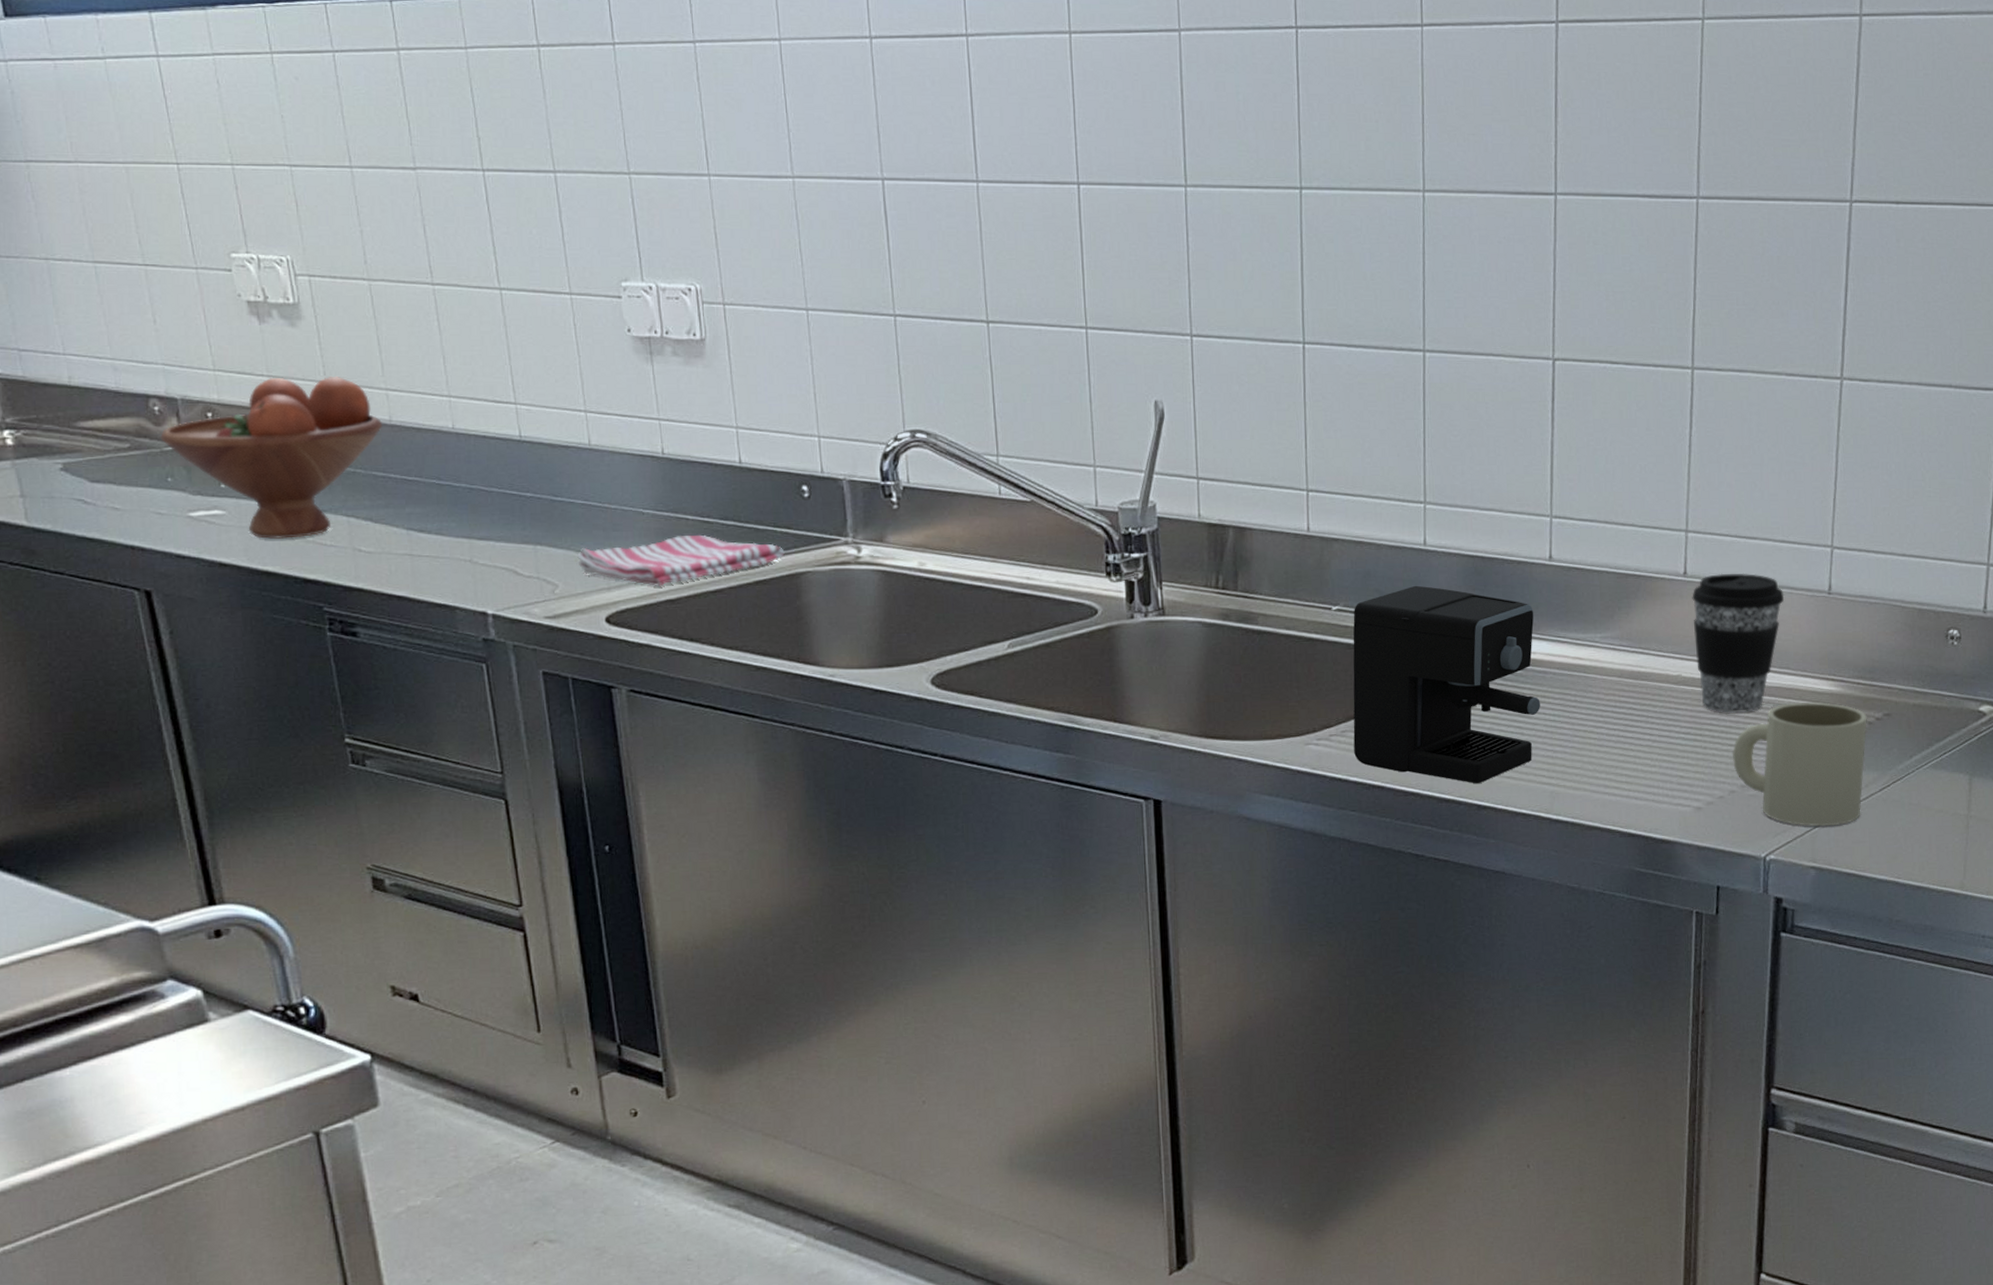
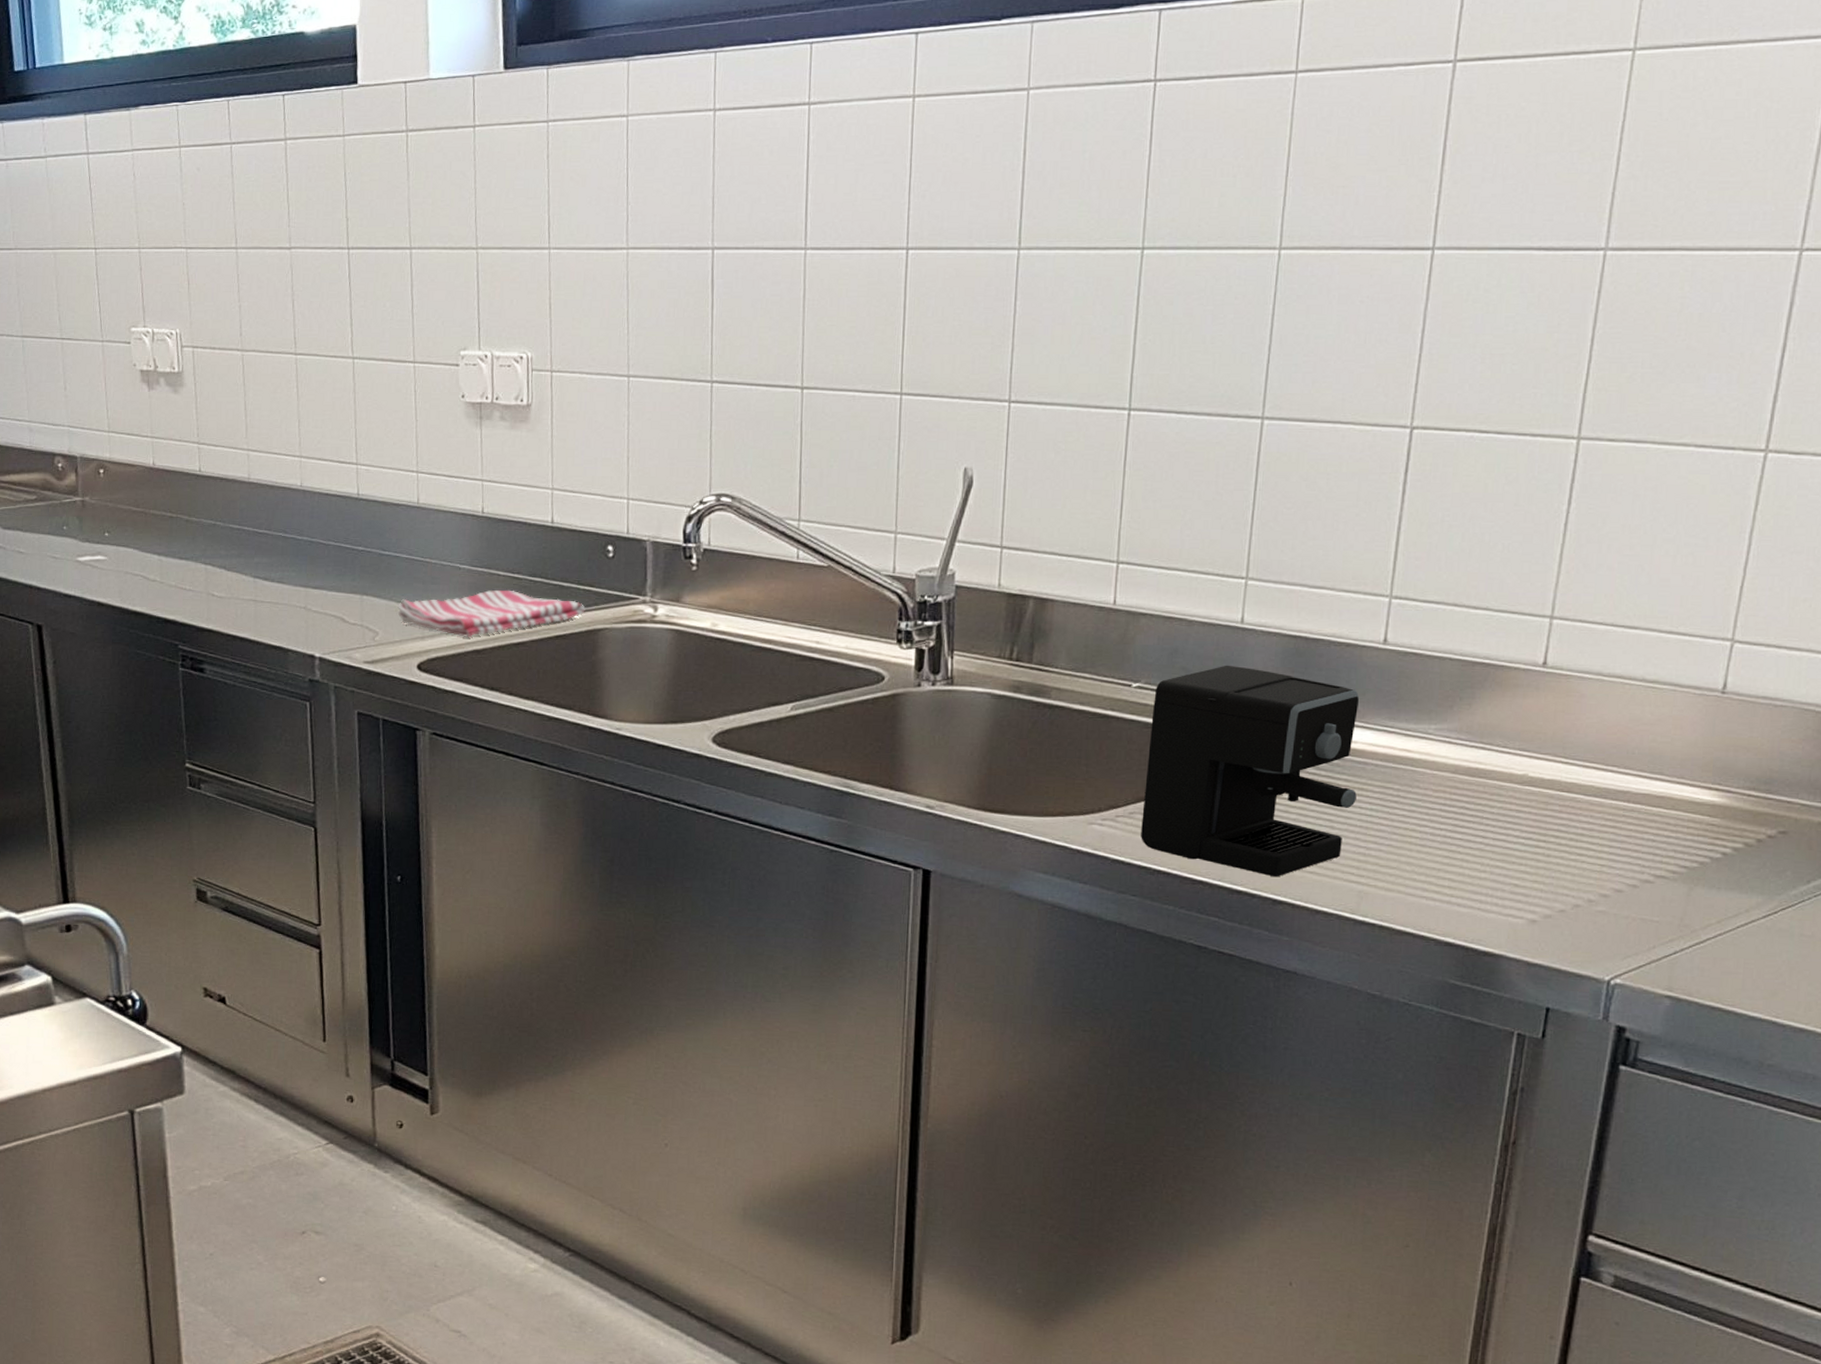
fruit bowl: present [160,375,382,539] -> none [61,437,242,583]
coffee cup: present [1692,573,1785,714] -> none [1547,665,1666,821]
mug: present [1733,701,1867,827] -> none [1581,812,1756,953]

